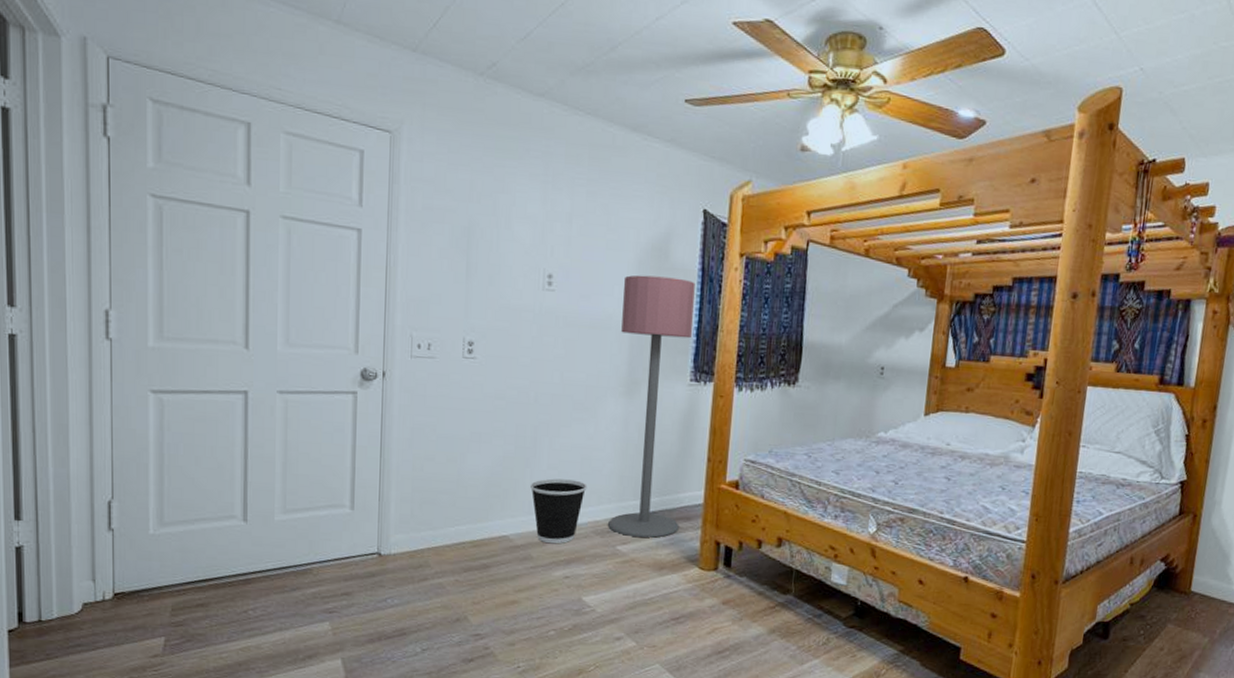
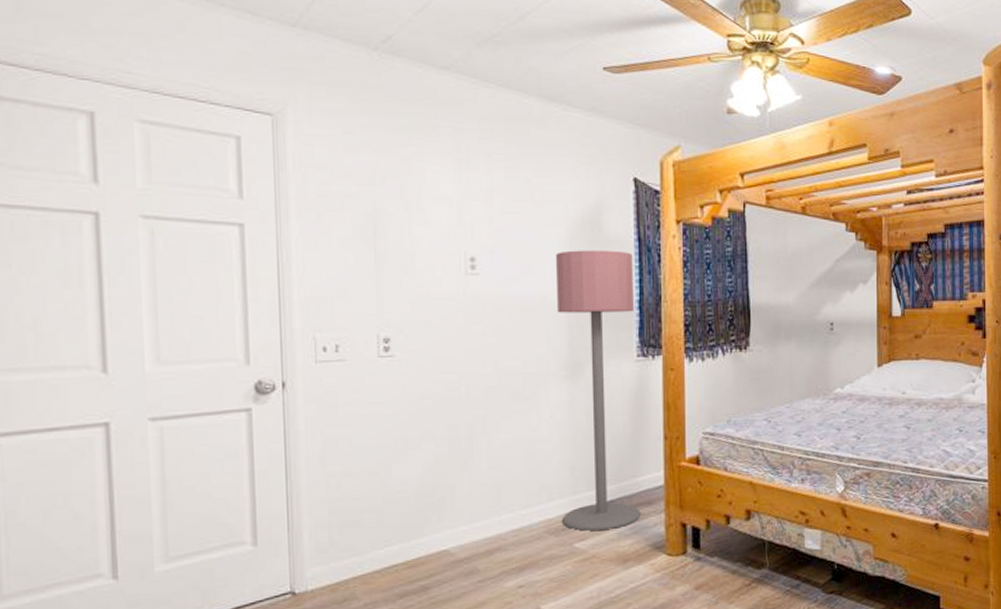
wastebasket: present [530,478,587,544] -> none [470,477,535,552]

